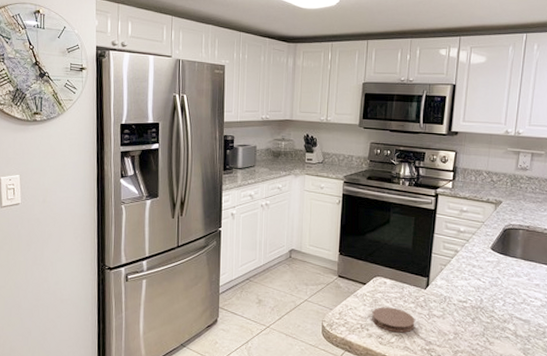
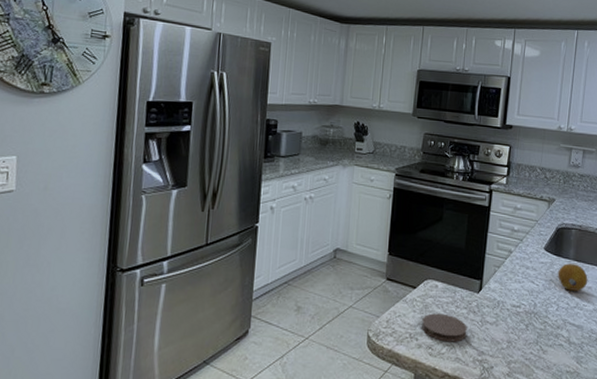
fruit: none [504,262,536,288] -> present [558,263,588,291]

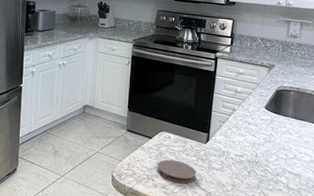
fruit: present [558,263,588,291] -> none [277,121,305,144]

